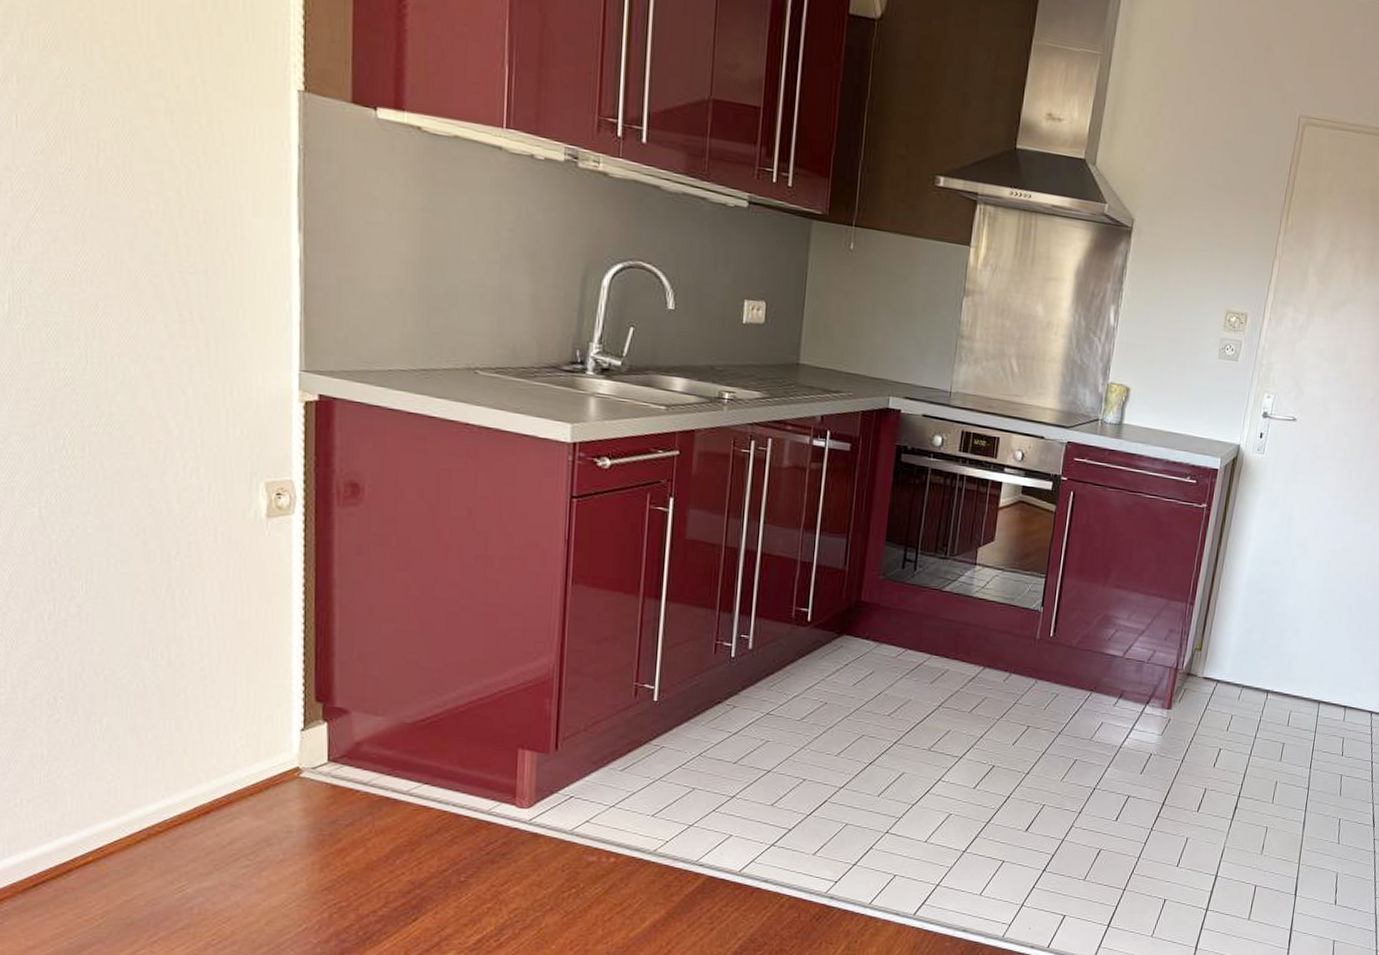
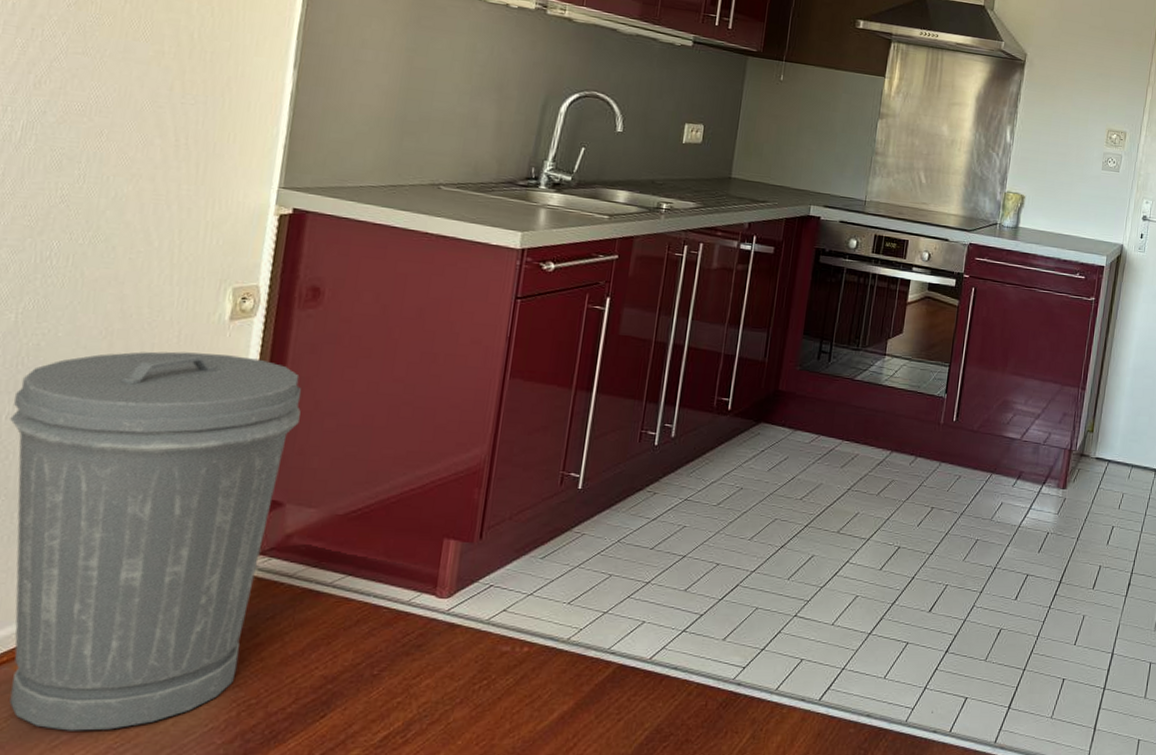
trash can: none [53,550,354,928] -> present [9,351,302,731]

